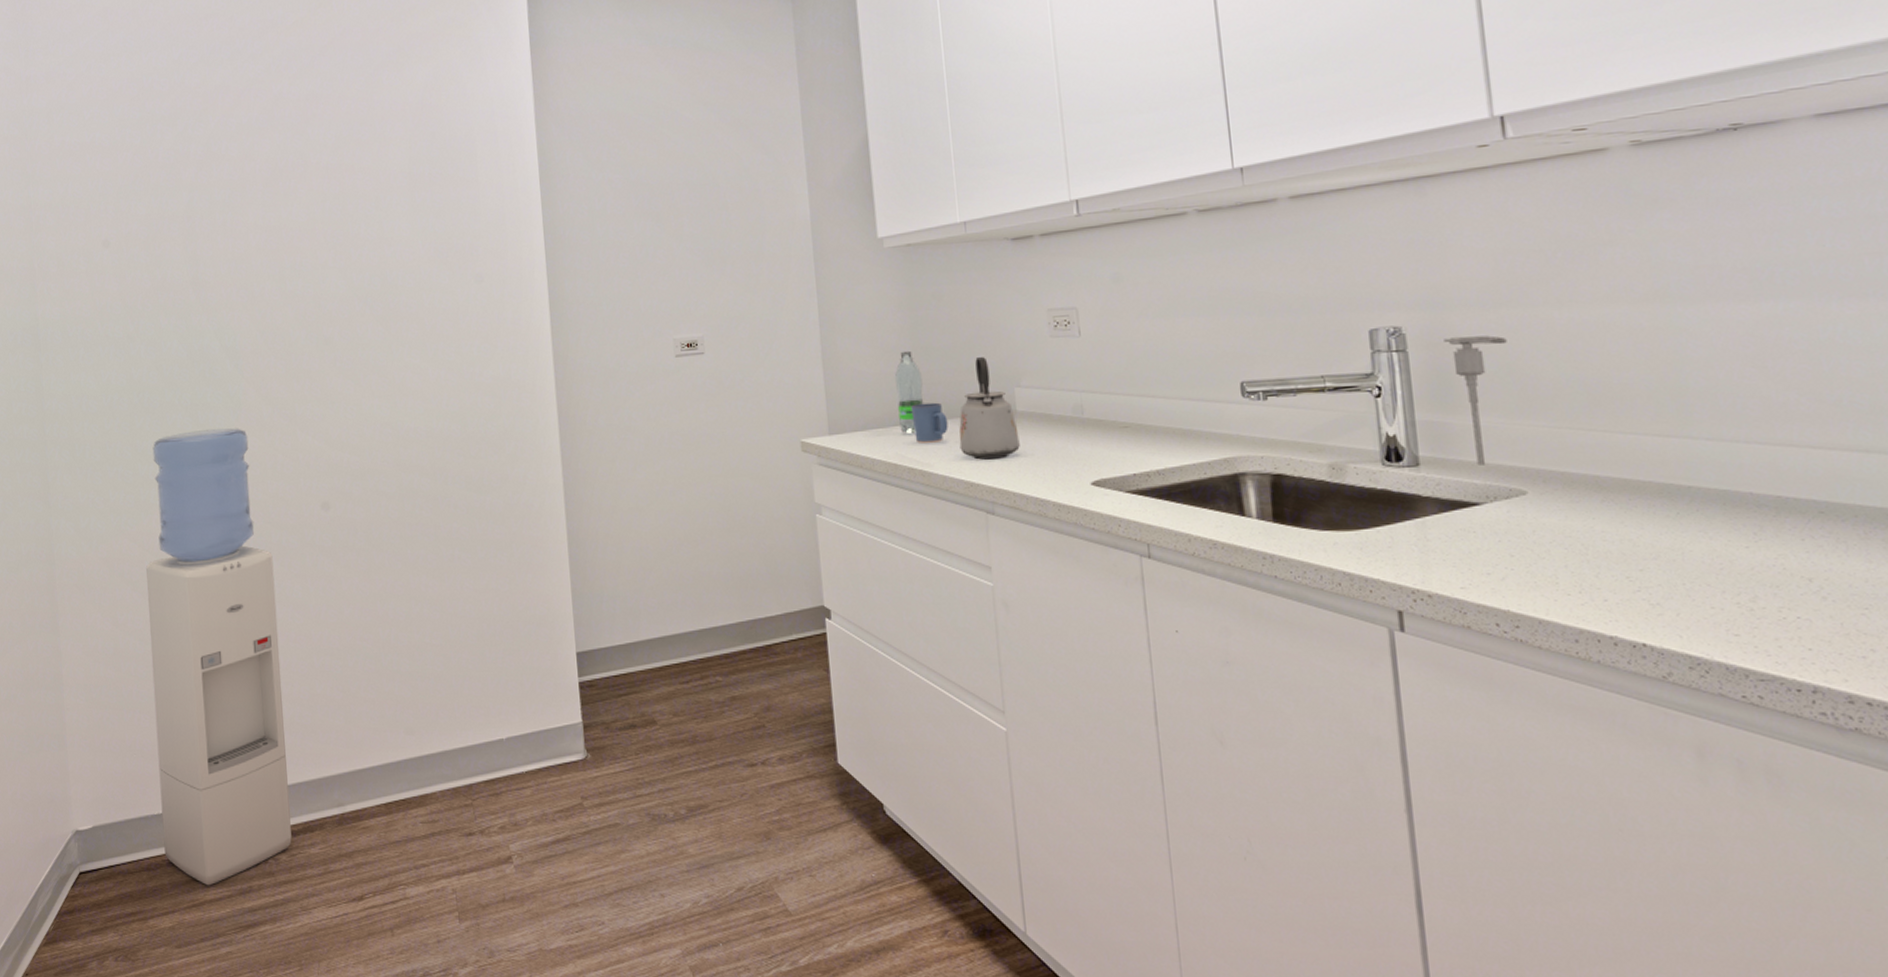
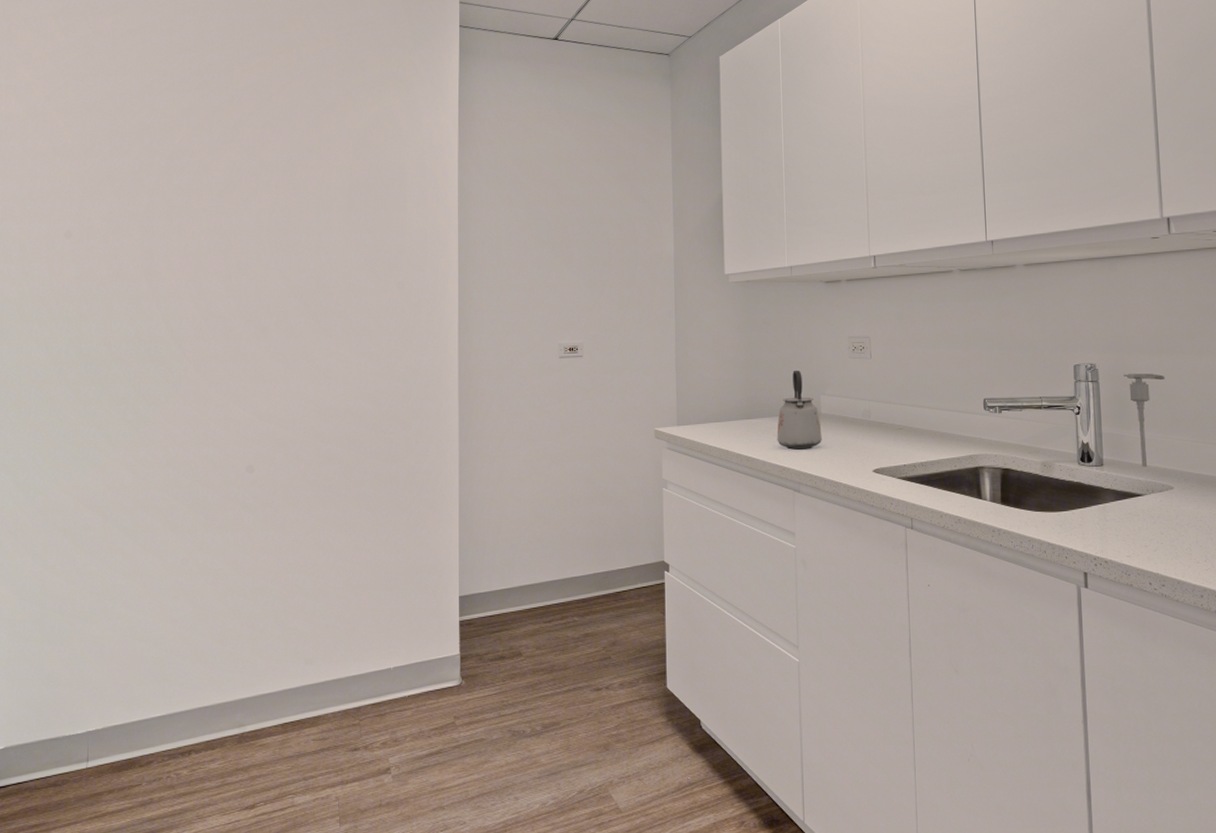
water cooler: present [146,427,292,886] -> none [72,398,198,799]
bottle: present [895,350,924,435] -> none [731,362,752,428]
mug: present [910,402,949,444] -> none [742,404,769,436]

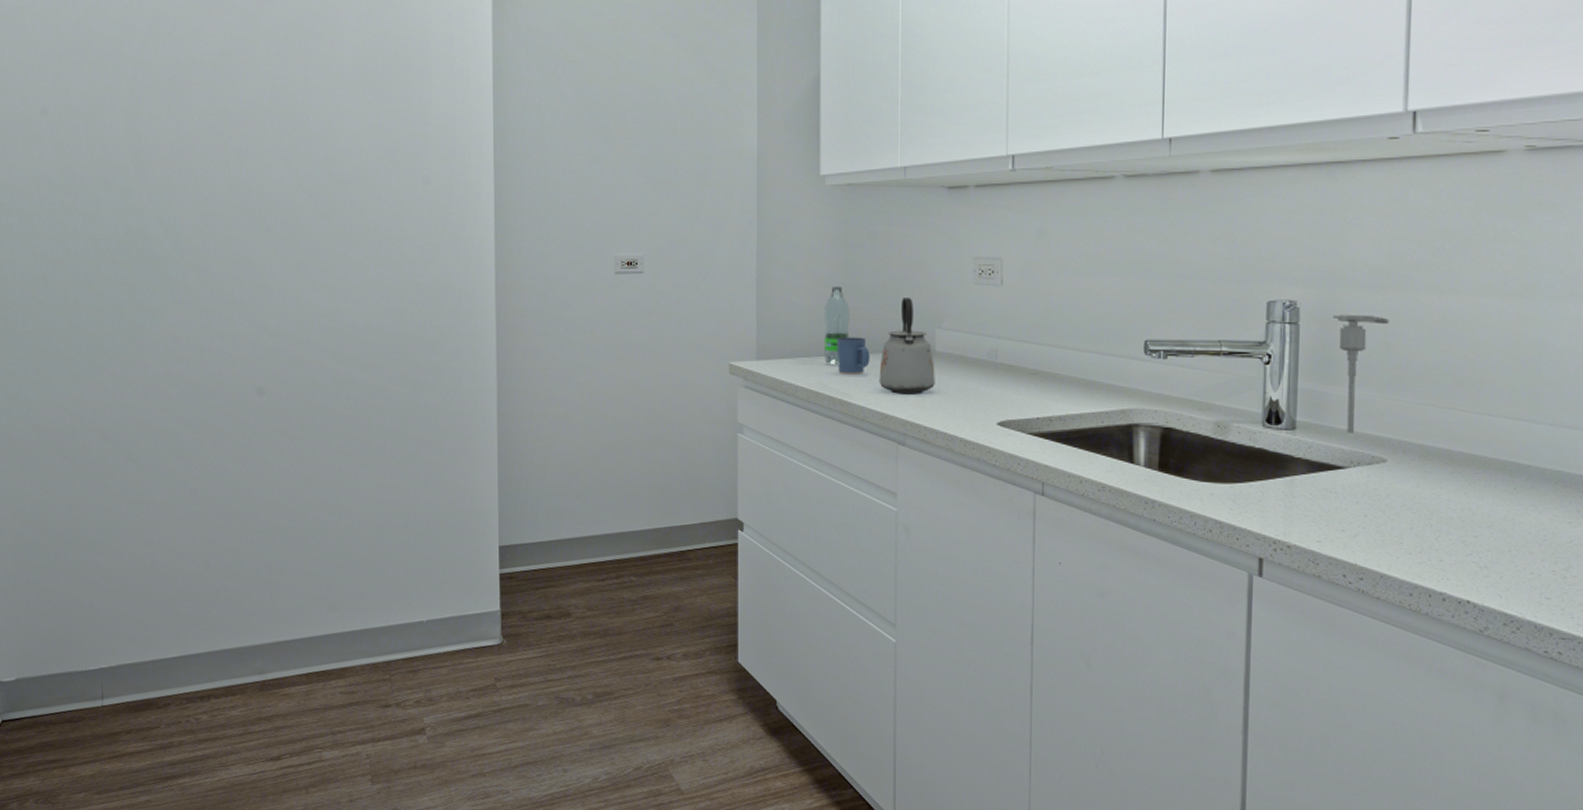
bottle: none [731,362,752,428] -> present [825,286,850,366]
mug: none [742,404,769,436] -> present [836,337,870,376]

